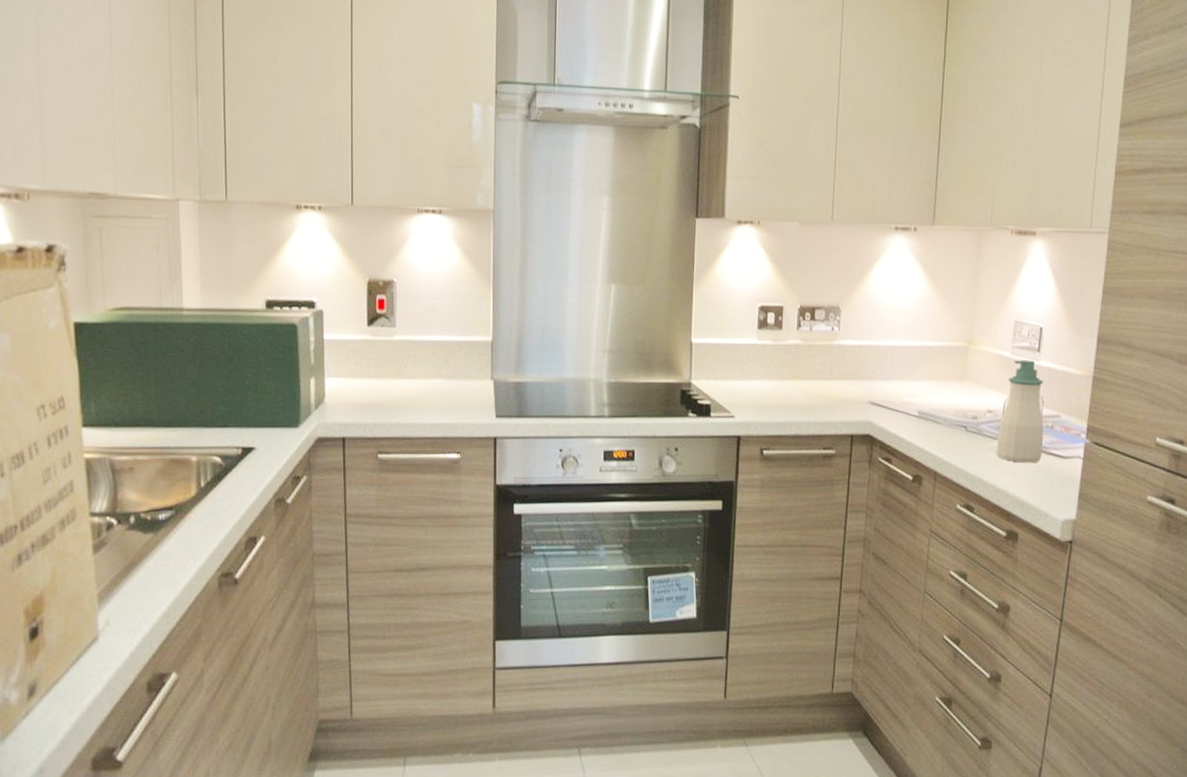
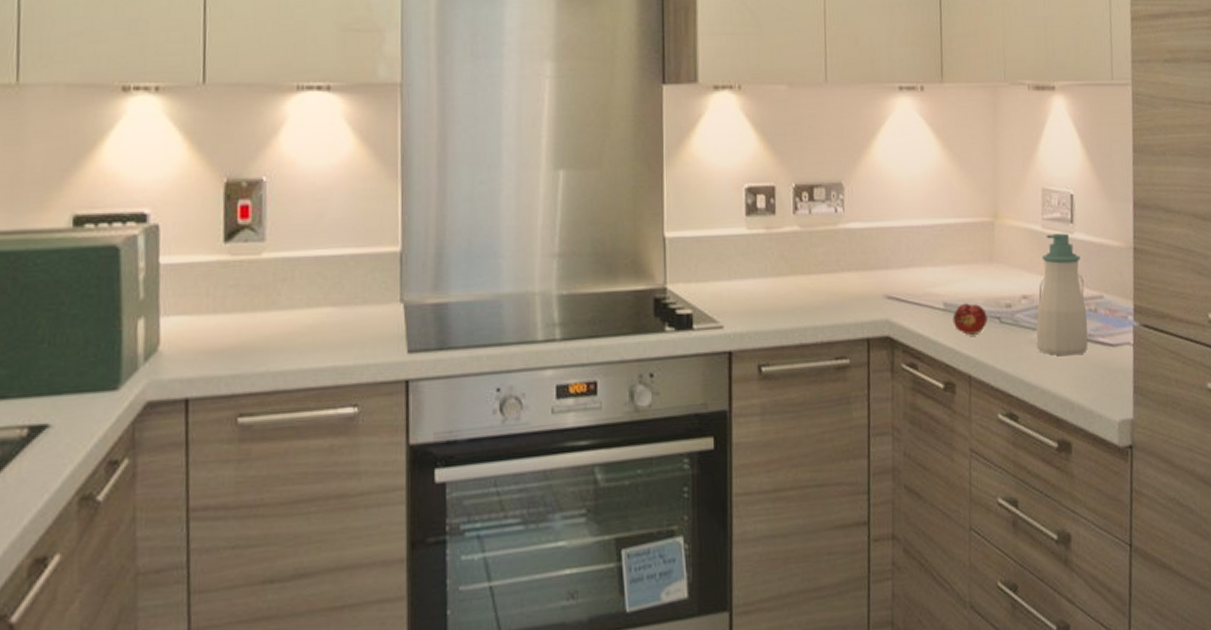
fruit: none [925,413,955,439] -> present [952,303,988,335]

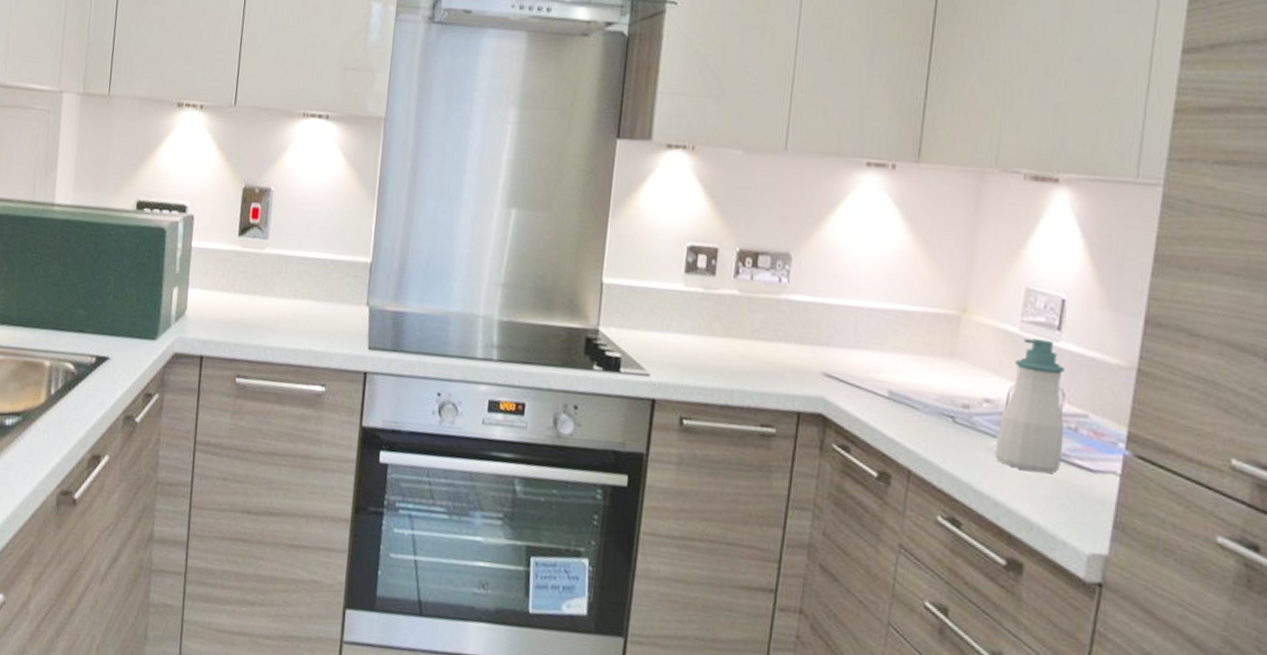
fruit: present [952,303,988,335] -> none [897,395,939,430]

